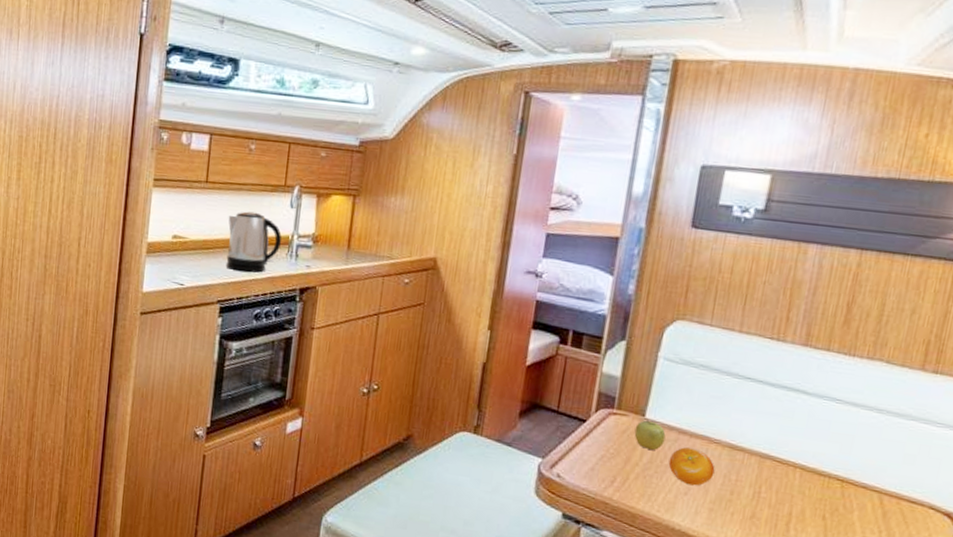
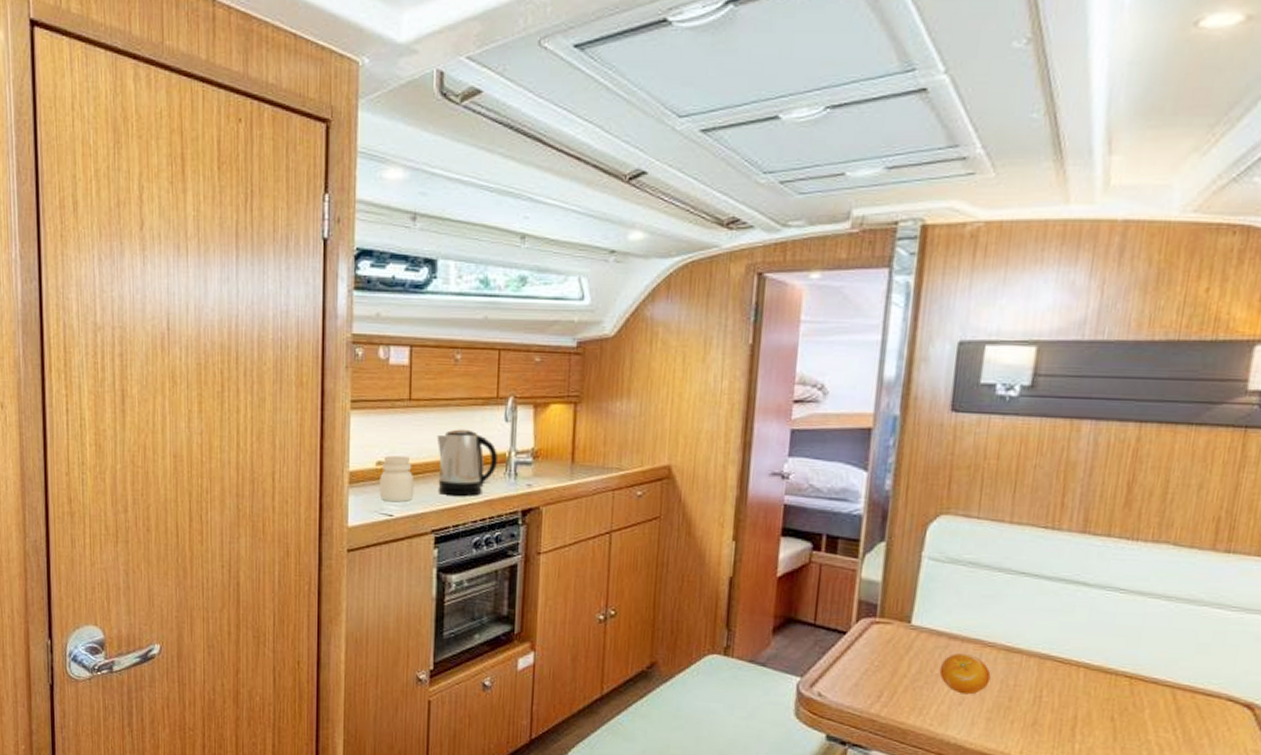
jar: none [173,230,206,274] -> present [379,456,415,503]
fruit: present [634,420,666,450] -> none [900,627,935,659]

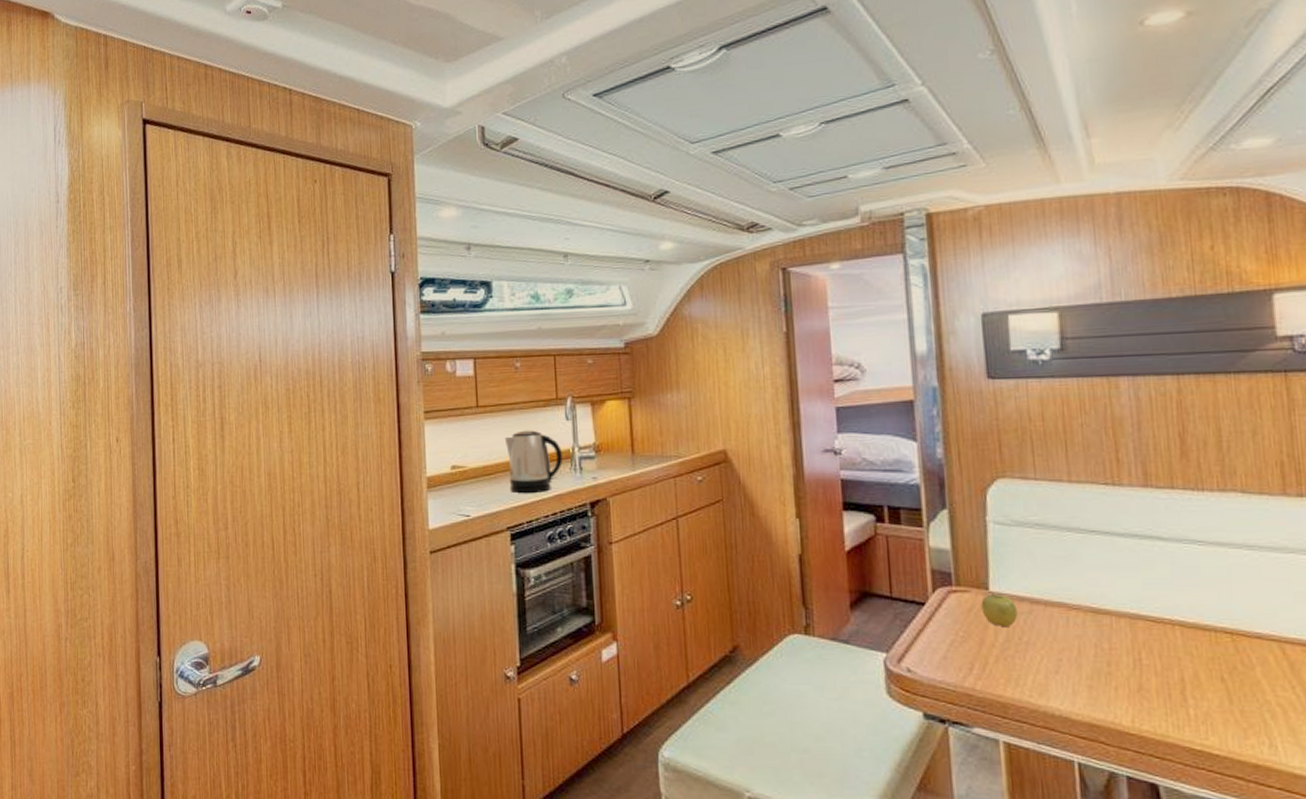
jar: present [379,456,415,503] -> none [455,459,488,503]
fruit: none [900,627,935,659] -> present [981,593,1018,626]
fruit: present [939,653,991,695] -> none [1028,619,1083,662]

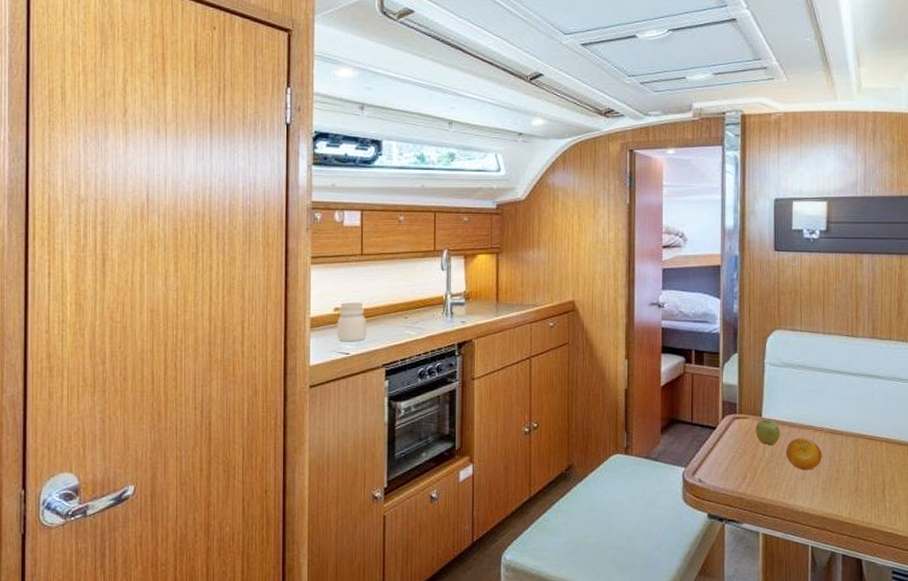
jar: none [455,459,488,503] -> present [337,302,367,342]
kettle: present [504,430,564,493] -> none [385,278,437,334]
fruit: none [1028,619,1083,662] -> present [786,438,822,471]

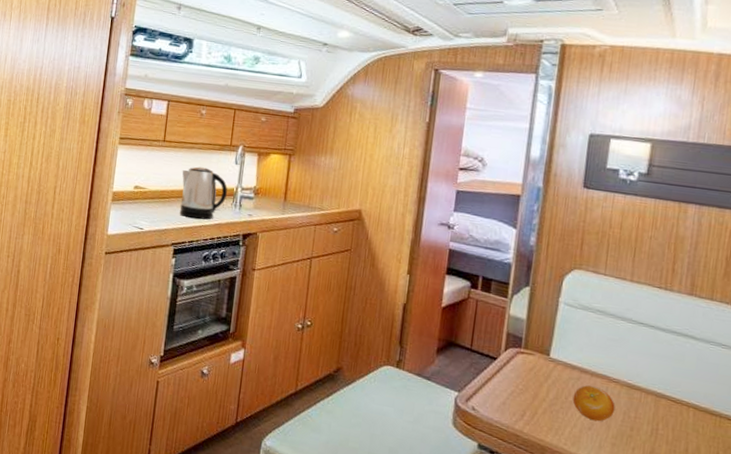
jar: present [337,302,367,342] -> none [134,182,162,219]
kettle: none [385,278,437,334] -> present [179,166,228,220]
fruit: present [755,419,780,445] -> none [540,359,569,387]

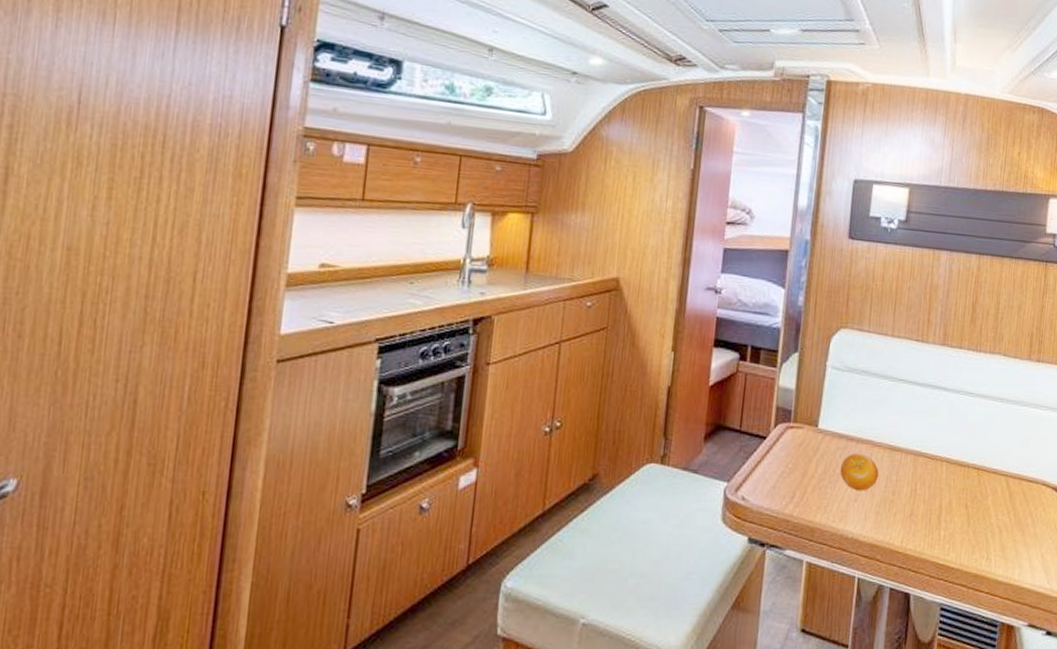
kettle: present [179,166,228,220] -> none [386,233,453,304]

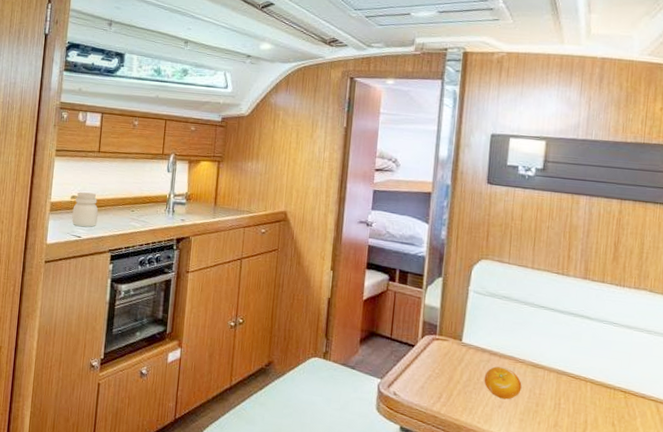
jar: none [320,258,361,309] -> present [72,192,99,228]

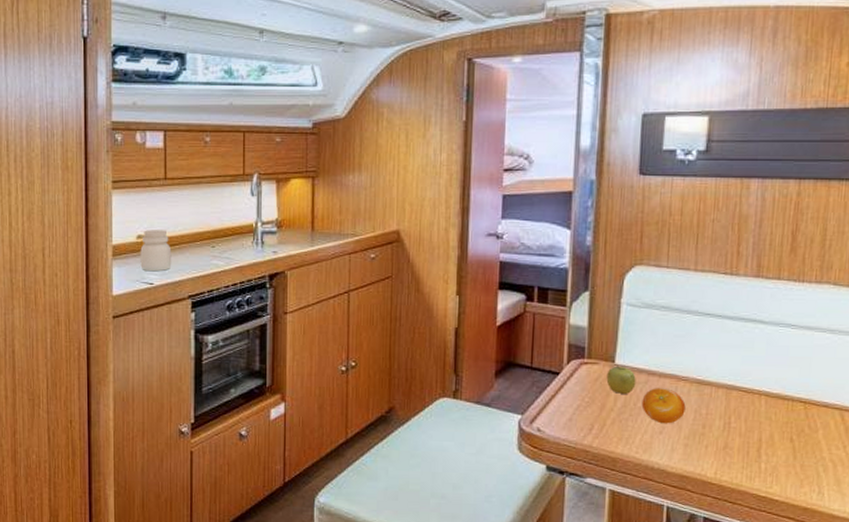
fruit: none [454,344,480,370] -> present [606,366,636,394]

